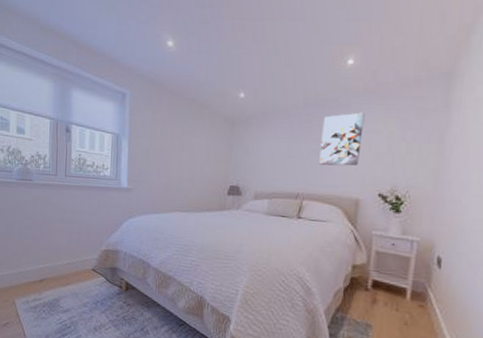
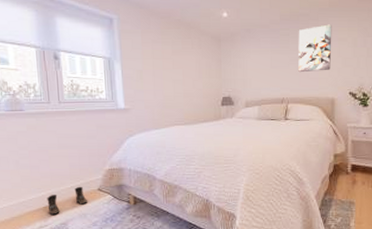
boots: none [43,263,81,290] -> present [47,186,87,216]

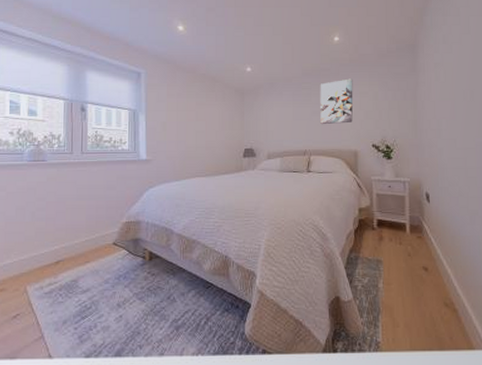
boots: present [47,186,87,216] -> none [59,240,101,272]

